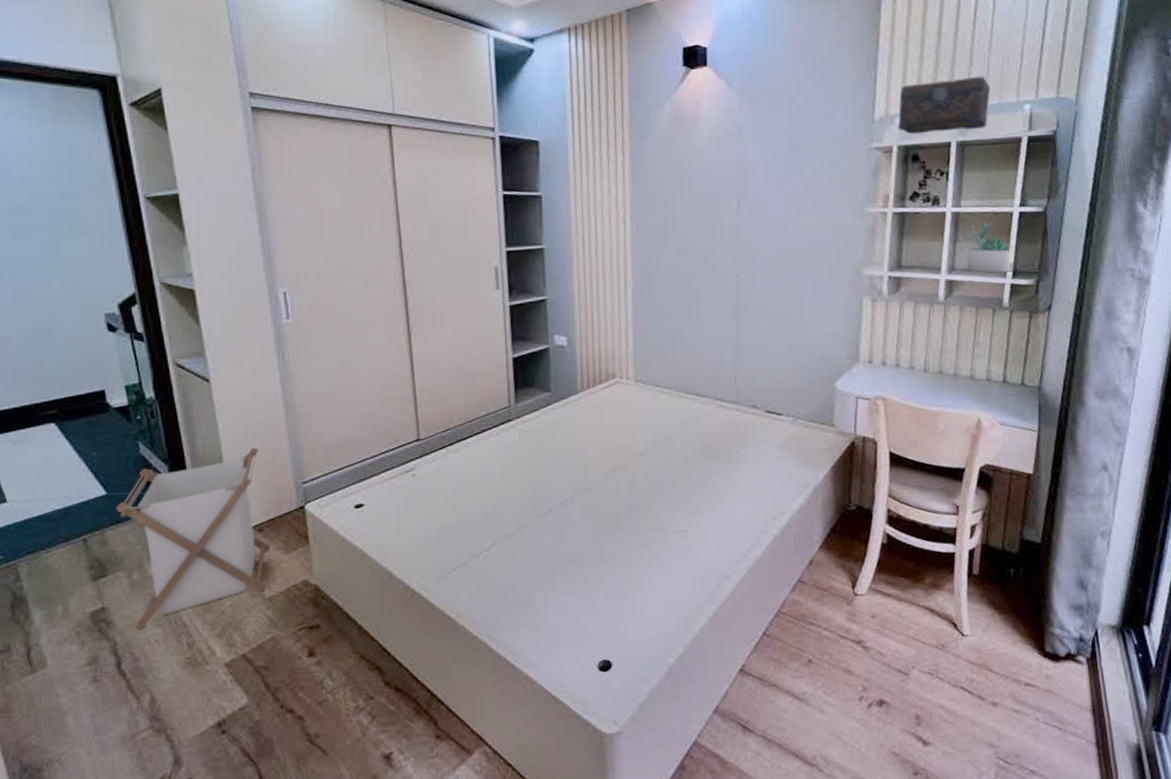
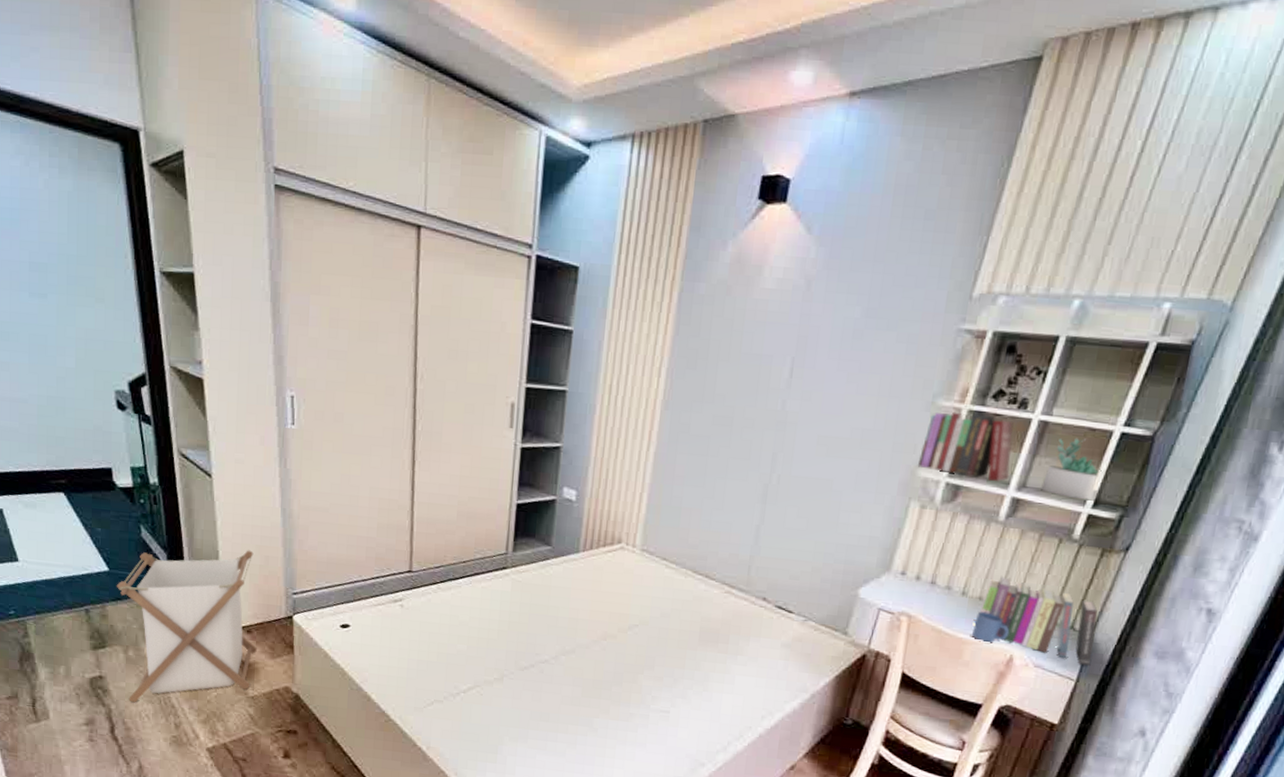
books: none [861,213,939,270] -> present [917,412,1014,483]
decorative box: present [898,75,991,135] -> none [999,257,1127,325]
mug: none [940,383,972,412] -> present [971,611,1010,645]
books: none [942,349,1046,416] -> present [980,575,1098,666]

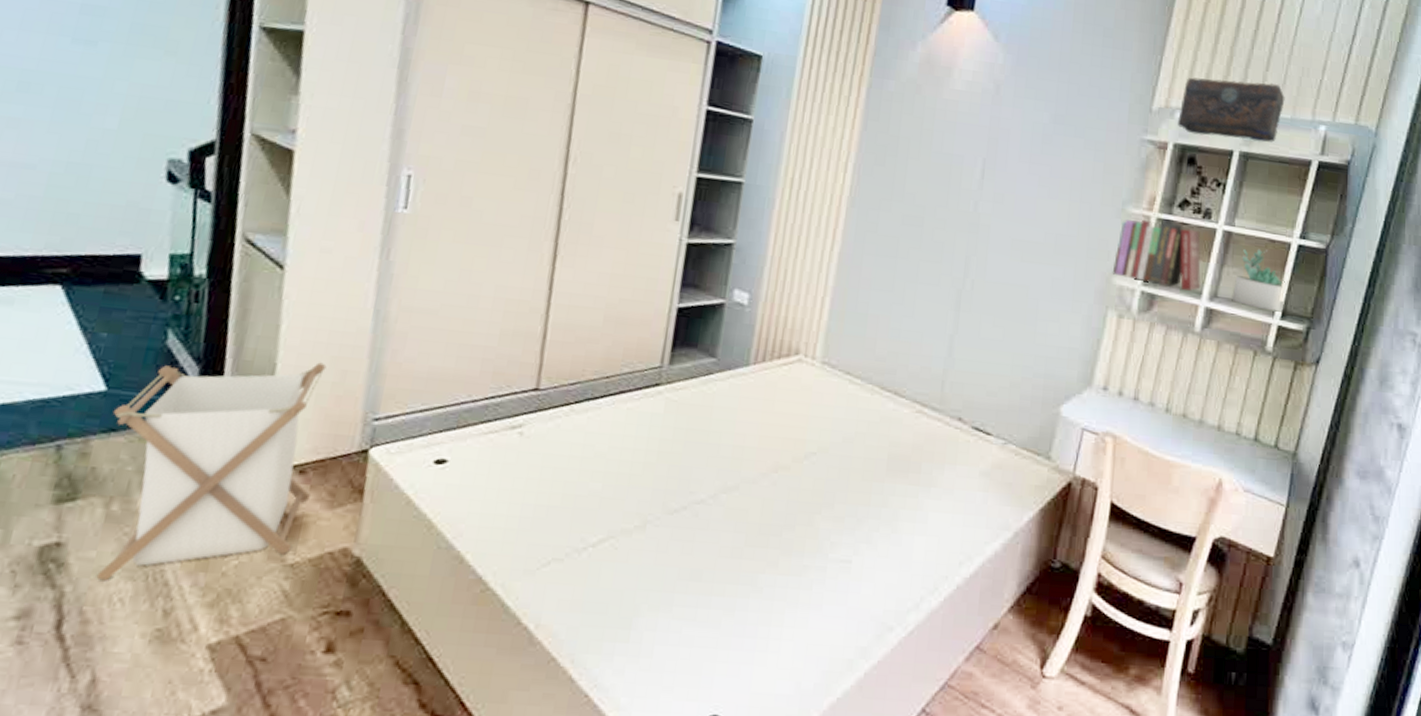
mug: present [971,611,1010,645] -> none [1178,430,1216,467]
books: present [980,575,1098,666] -> none [1185,390,1299,488]
decorative box: none [999,257,1127,325] -> present [1178,77,1285,143]

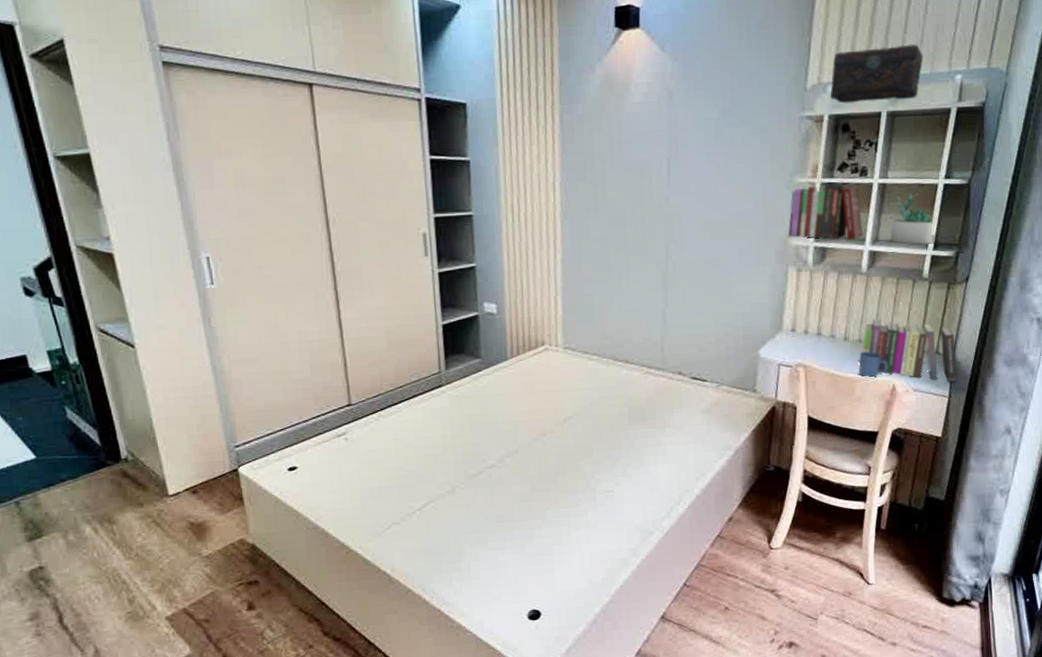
laundry basket: present [96,362,327,581] -> none [46,412,205,587]
mug: none [1178,430,1216,467] -> present [858,351,889,379]
books: none [1185,390,1299,488] -> present [861,318,958,383]

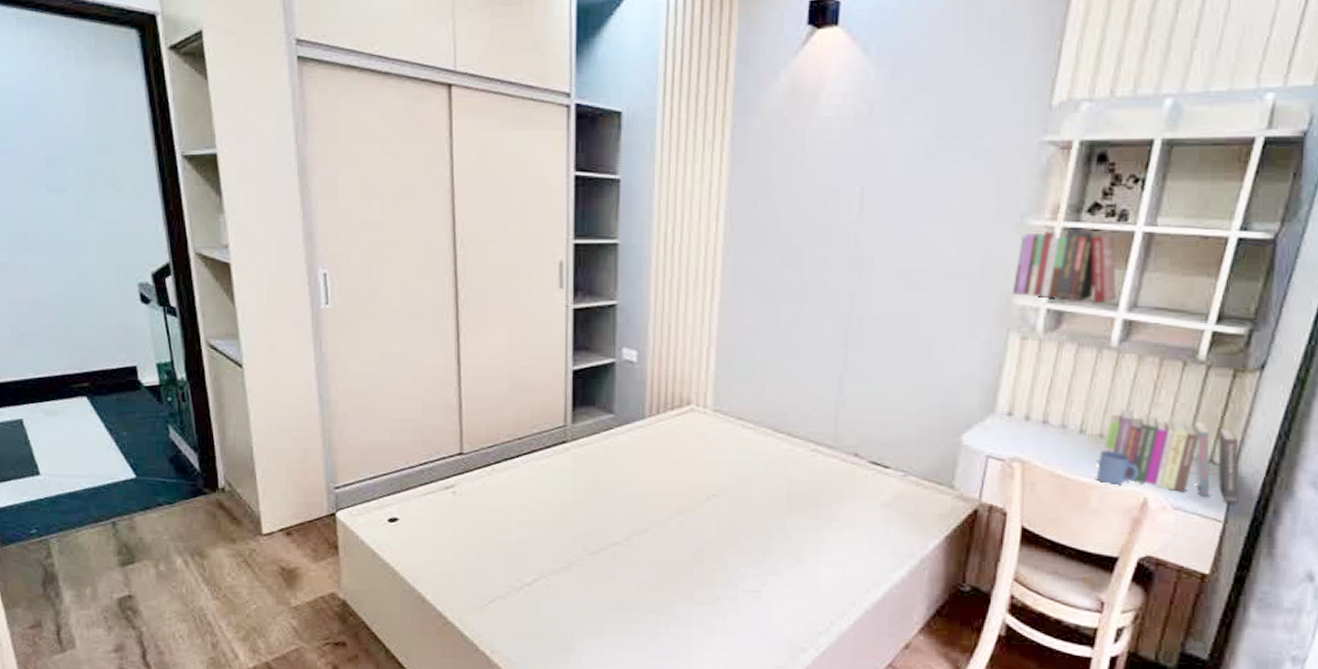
decorative box: present [830,43,923,104] -> none [1084,50,1220,127]
succulent plant: present [891,193,937,245] -> none [1155,248,1222,316]

